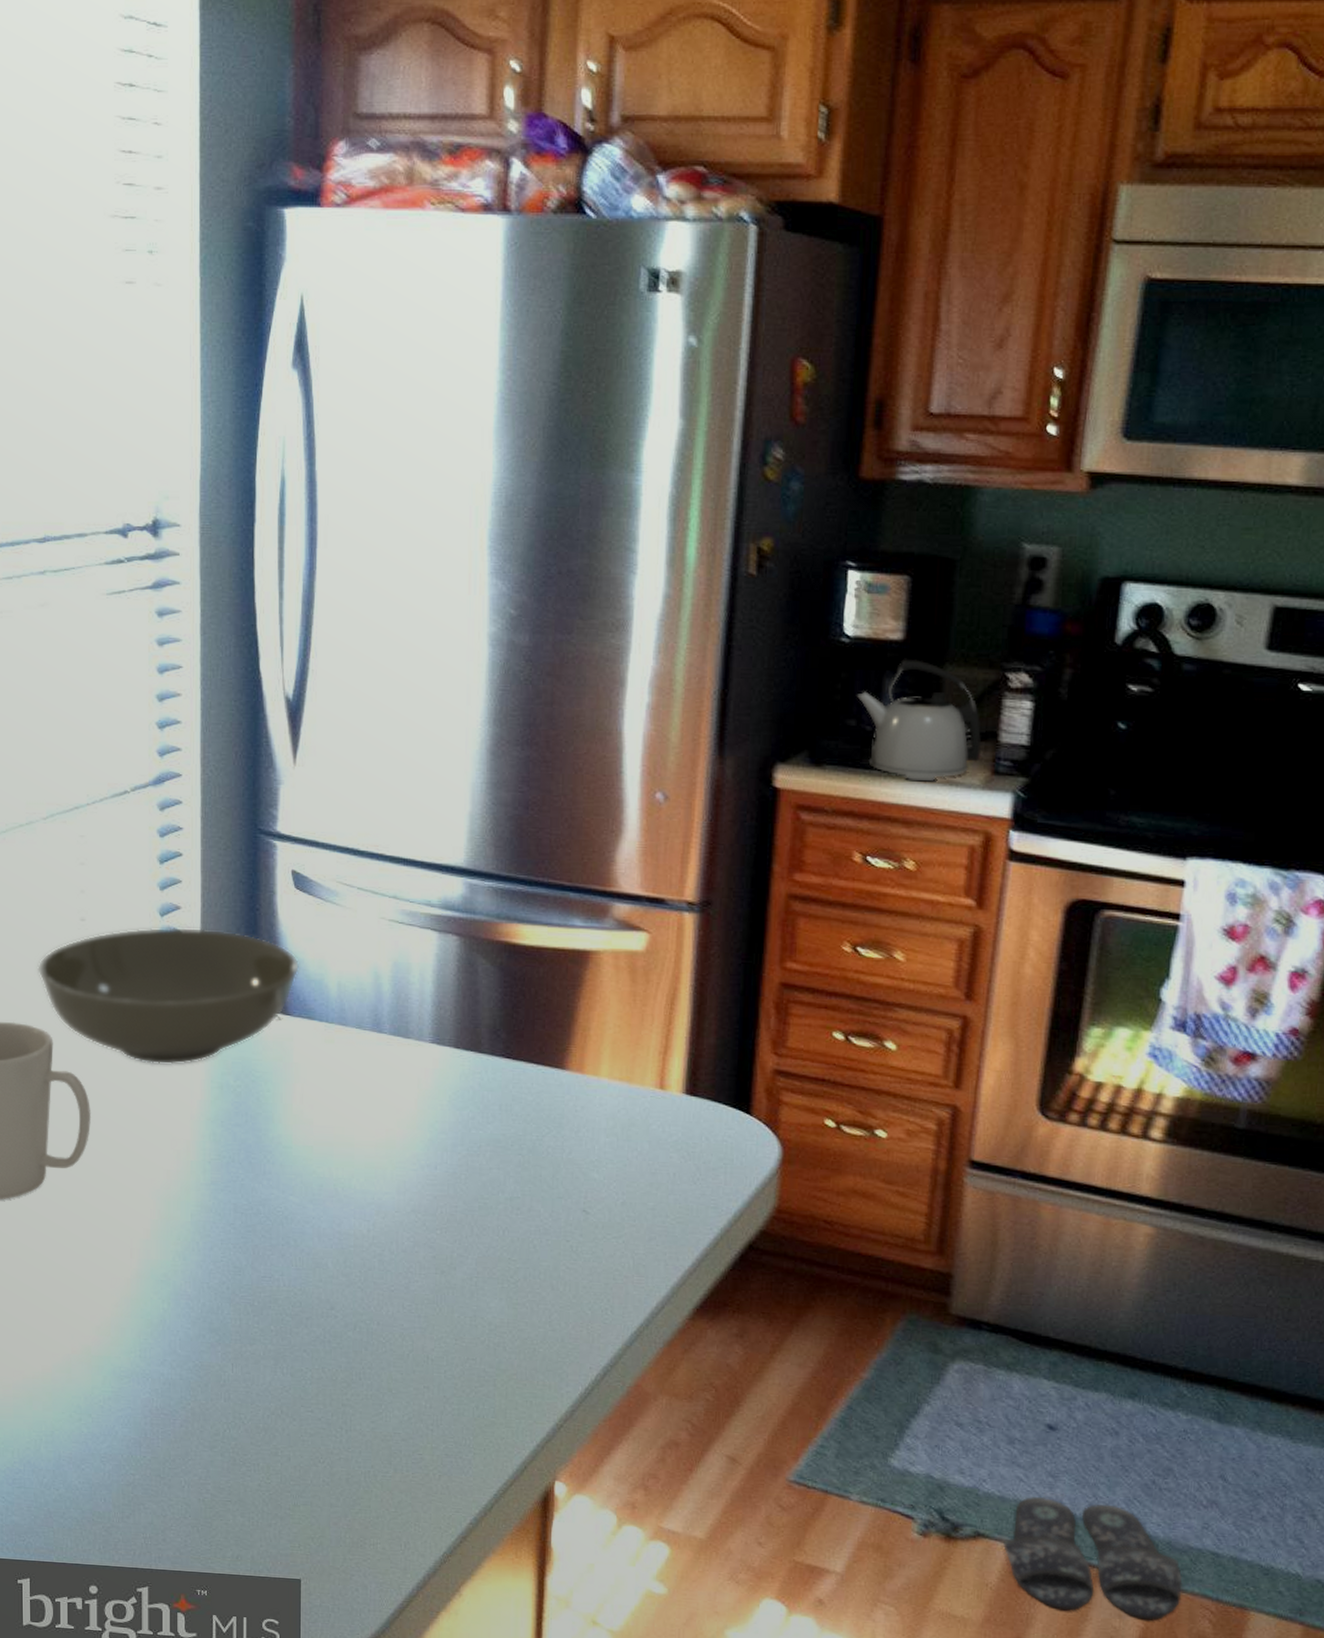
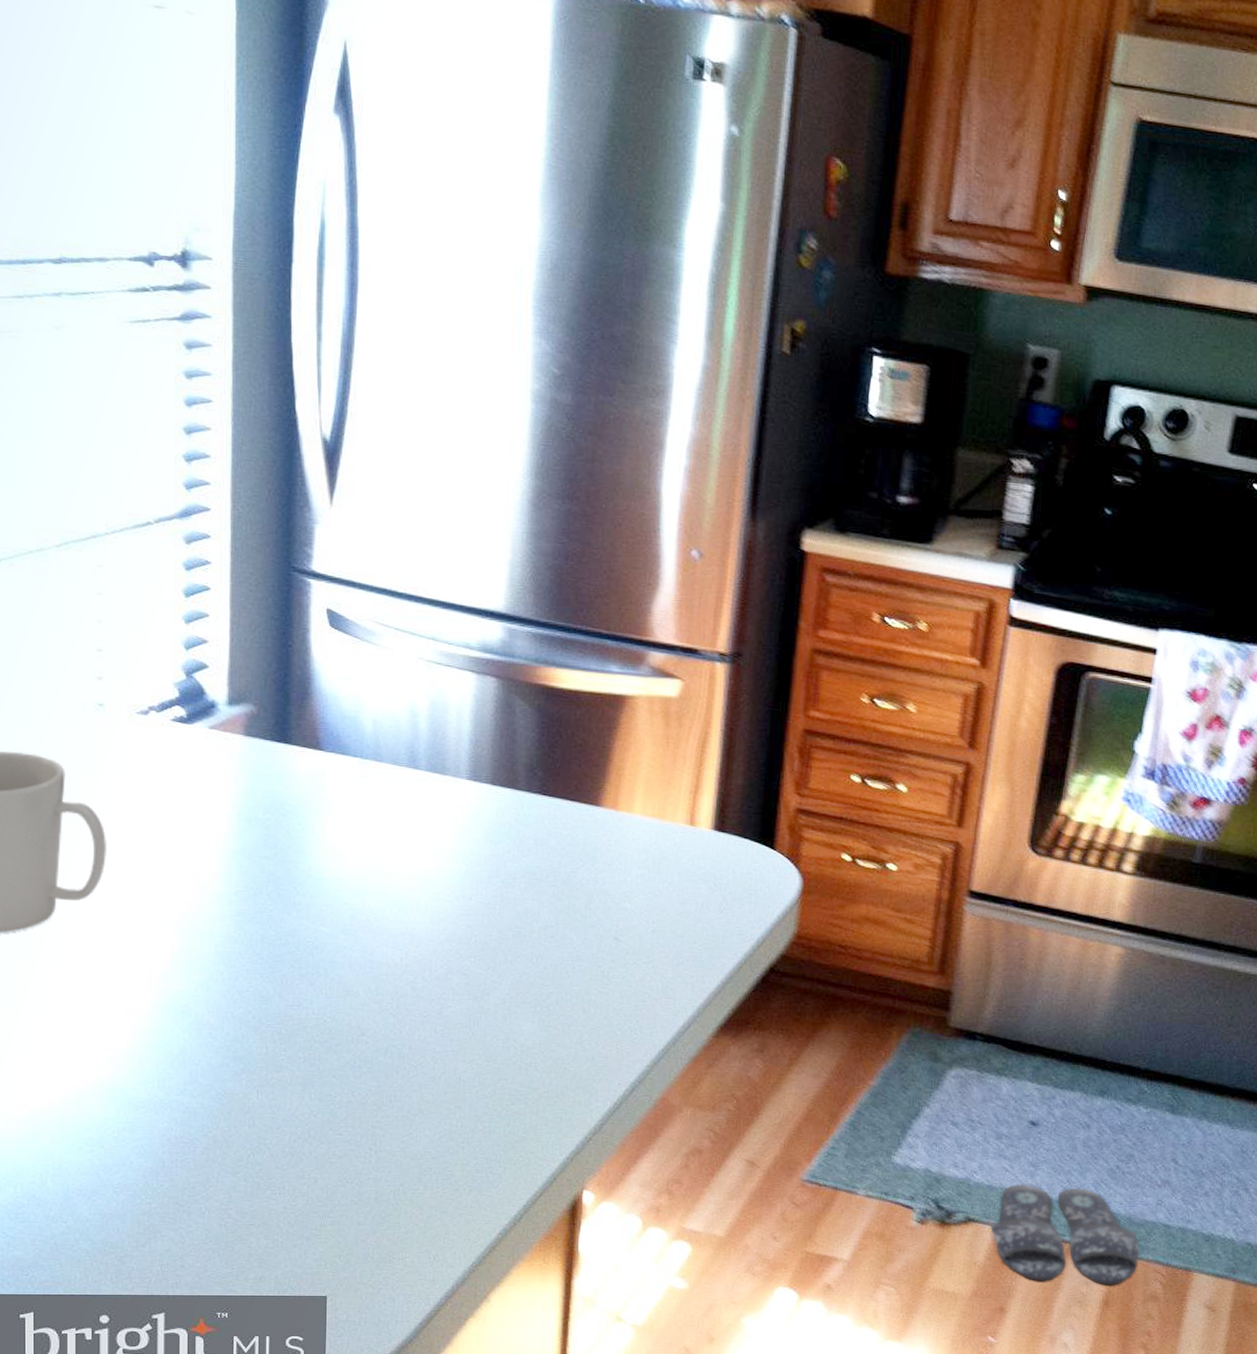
bowl: present [37,926,300,1065] -> none [48,660,334,797]
kettle: present [856,658,982,781] -> none [878,439,988,552]

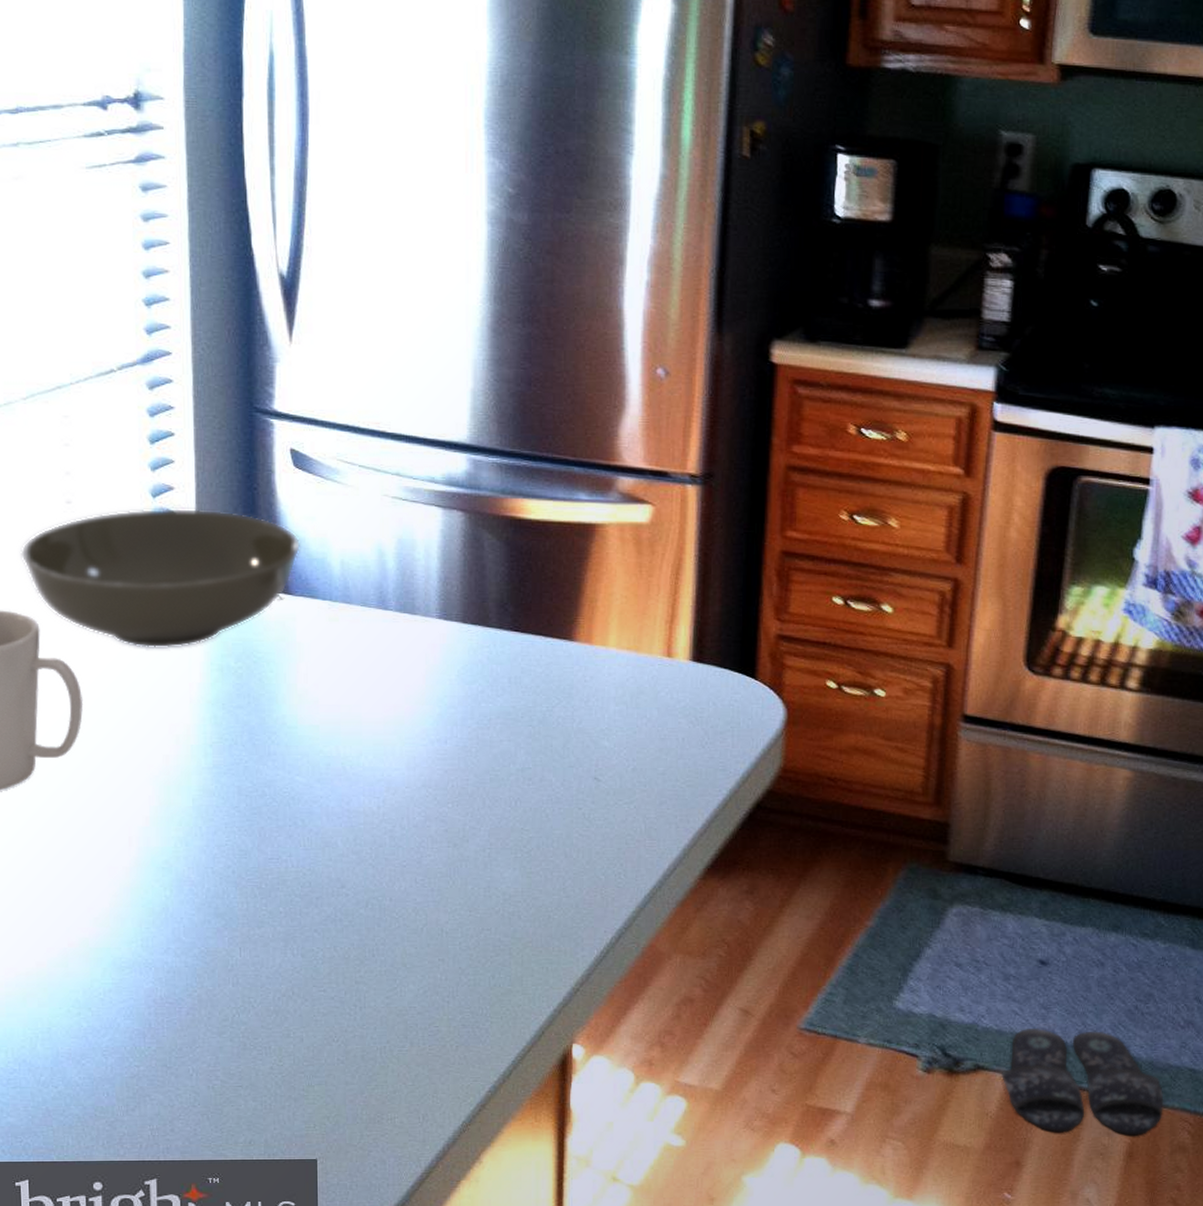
bowl: none [48,660,334,797] -> present [20,507,301,648]

